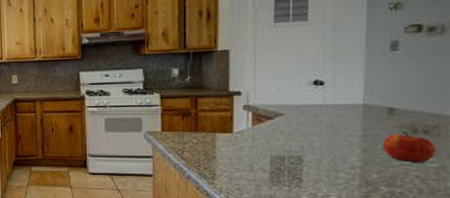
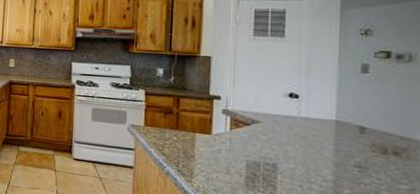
fruit: present [383,133,436,162] -> none [355,152,405,183]

